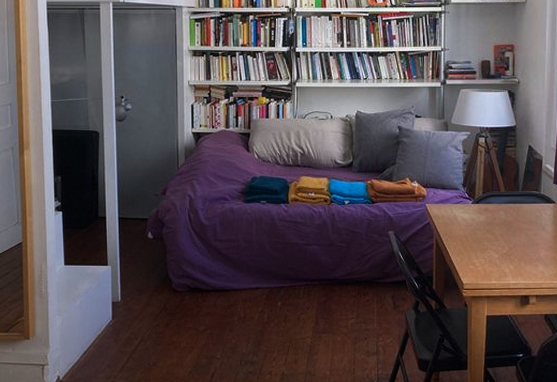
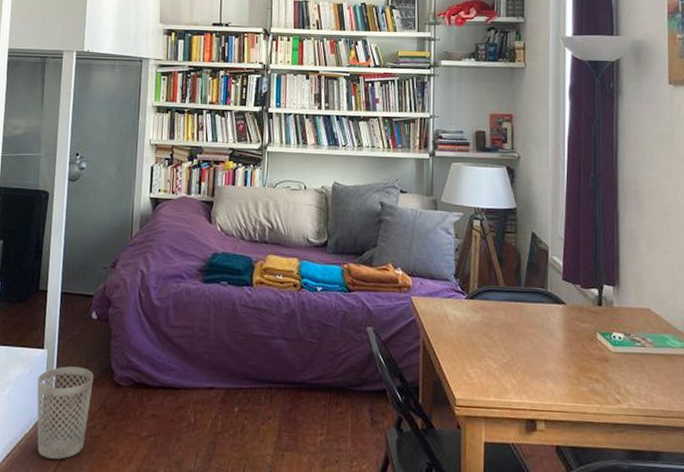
wastebasket: none [104,278,154,353] -> present [37,366,94,459]

